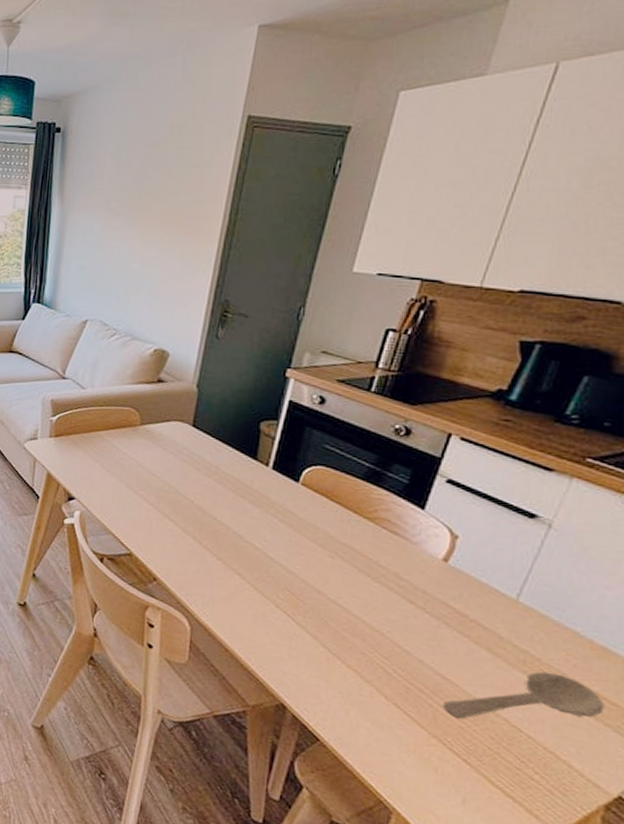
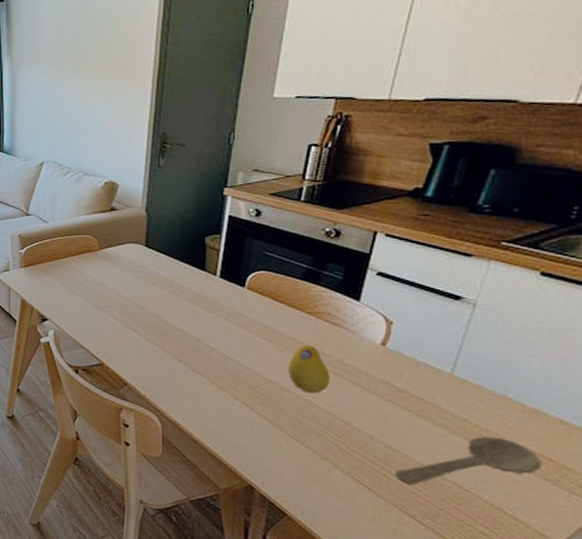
fruit: none [337,553,384,609] -> present [288,345,331,394]

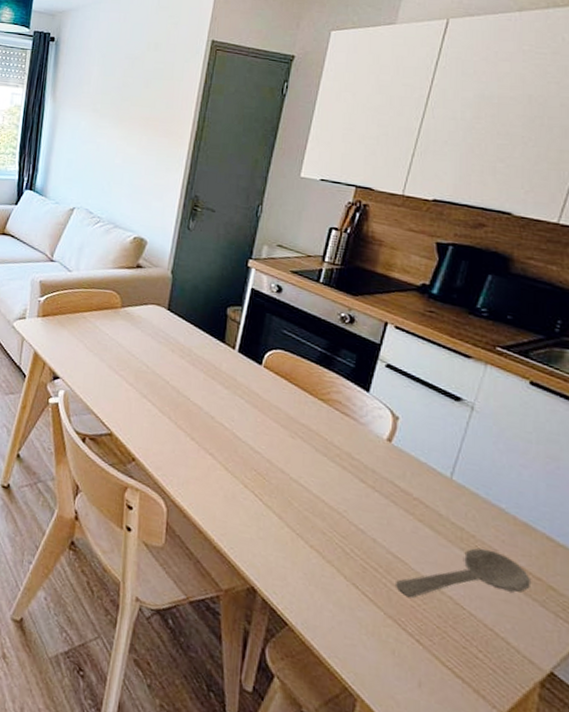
fruit: present [288,345,331,394] -> none [298,433,339,488]

